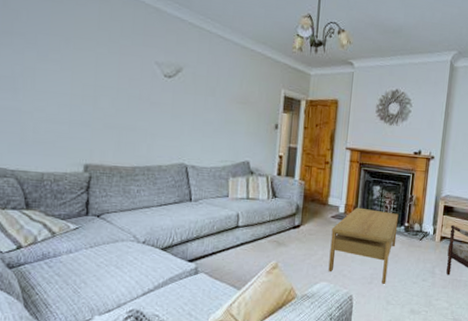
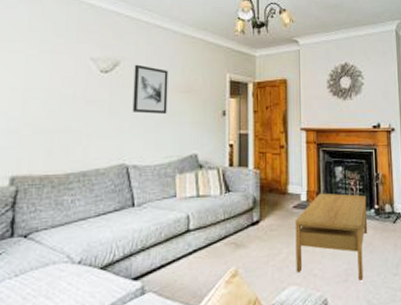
wall art: none [192,72,227,122] -> present [132,64,168,114]

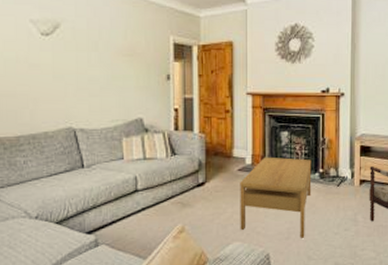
wall art: present [132,64,168,114] -> none [75,26,111,78]

